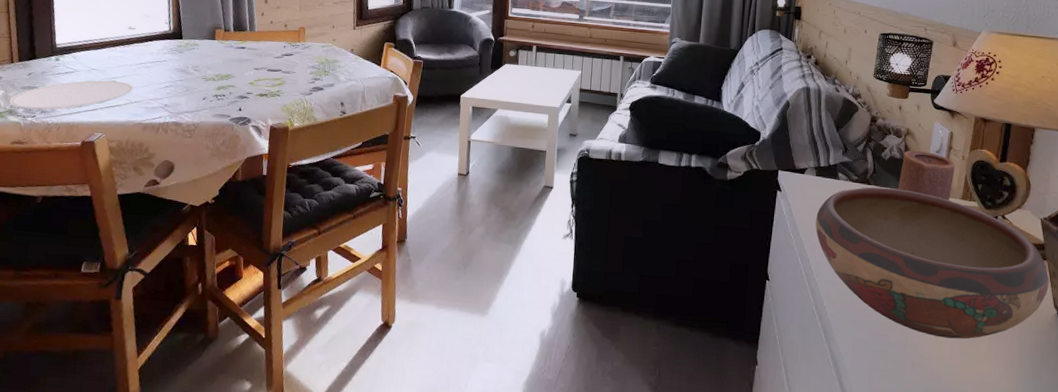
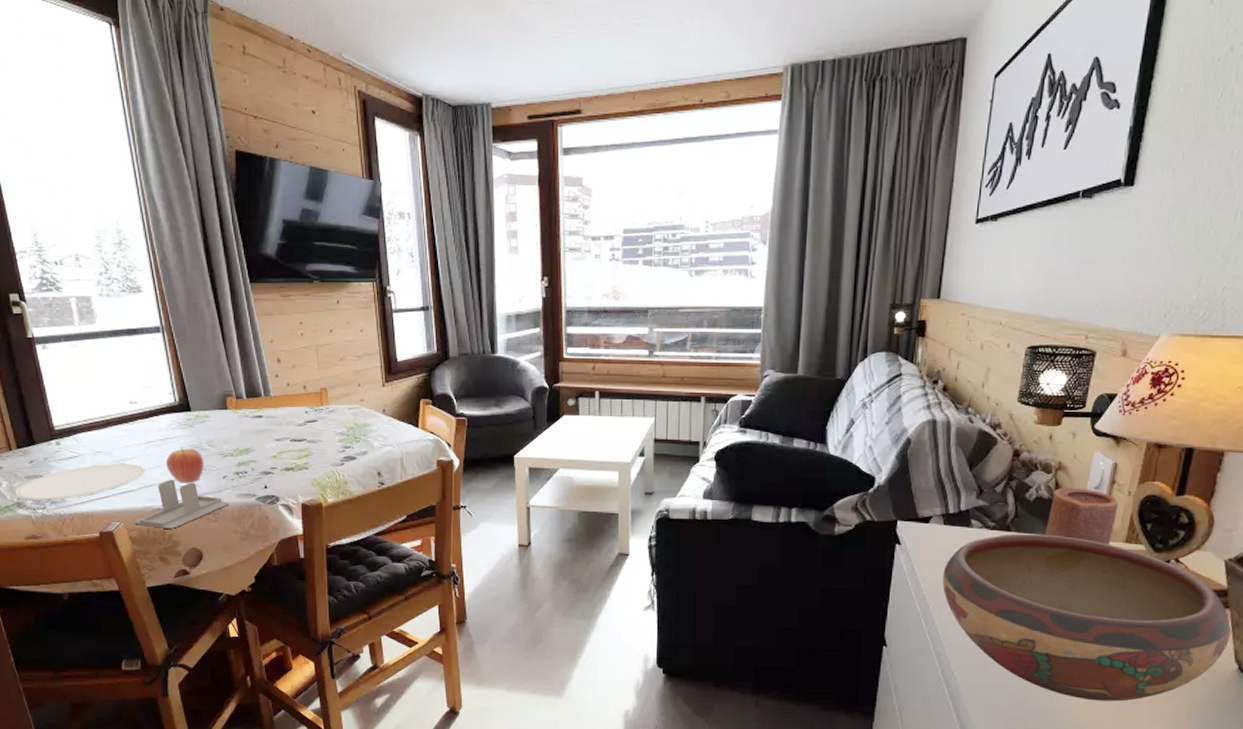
napkin holder: none [114,97,205,143] -> present [133,479,229,530]
fruit: none [152,70,188,102] -> present [165,447,204,483]

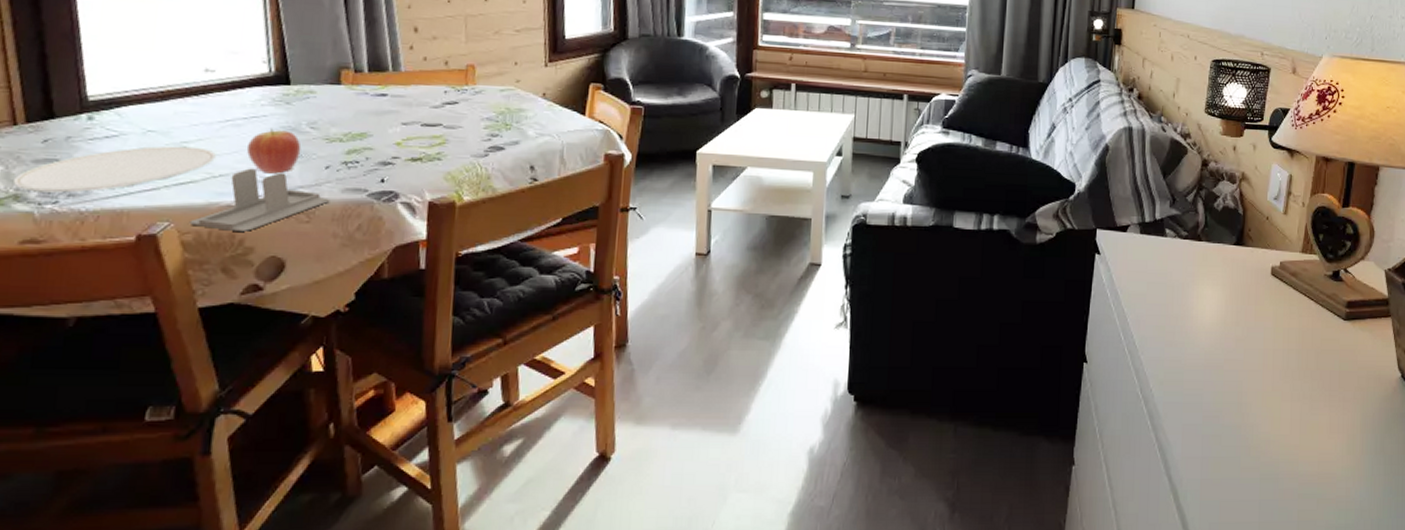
decorative bowl: present [943,533,1231,702] -> none [1140,243,1393,414]
candle: present [1045,488,1118,545] -> none [1232,198,1294,255]

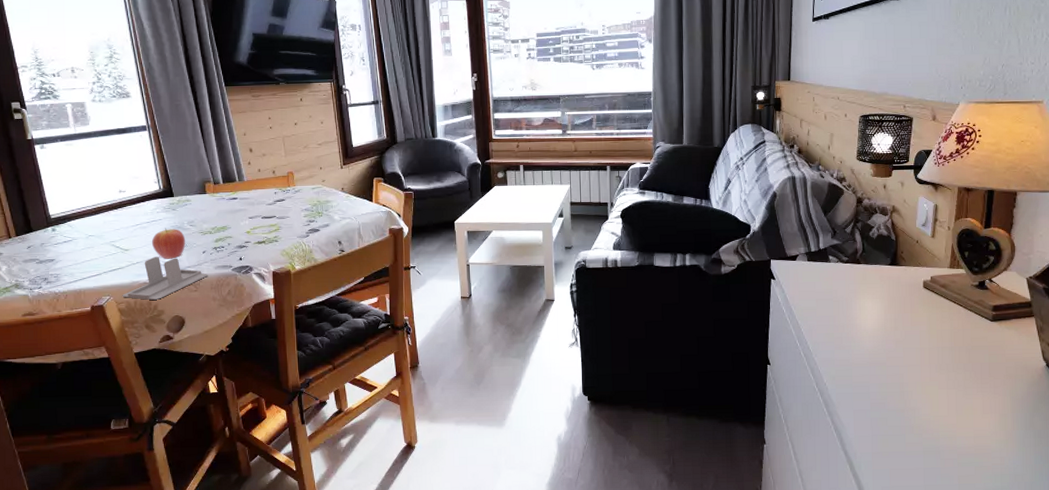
plate: present [12,146,216,193] -> none [13,244,133,282]

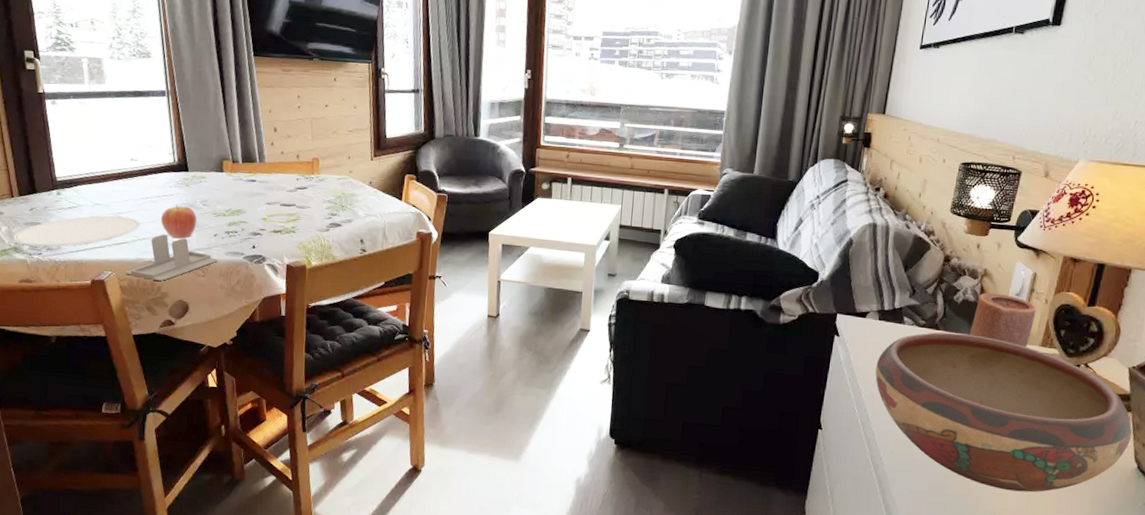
plate: none [13,244,133,282] -> present [13,215,140,247]
decorative bowl: none [810,264,1037,400] -> present [875,332,1132,493]
candle: none [887,226,941,271] -> present [970,293,1036,348]

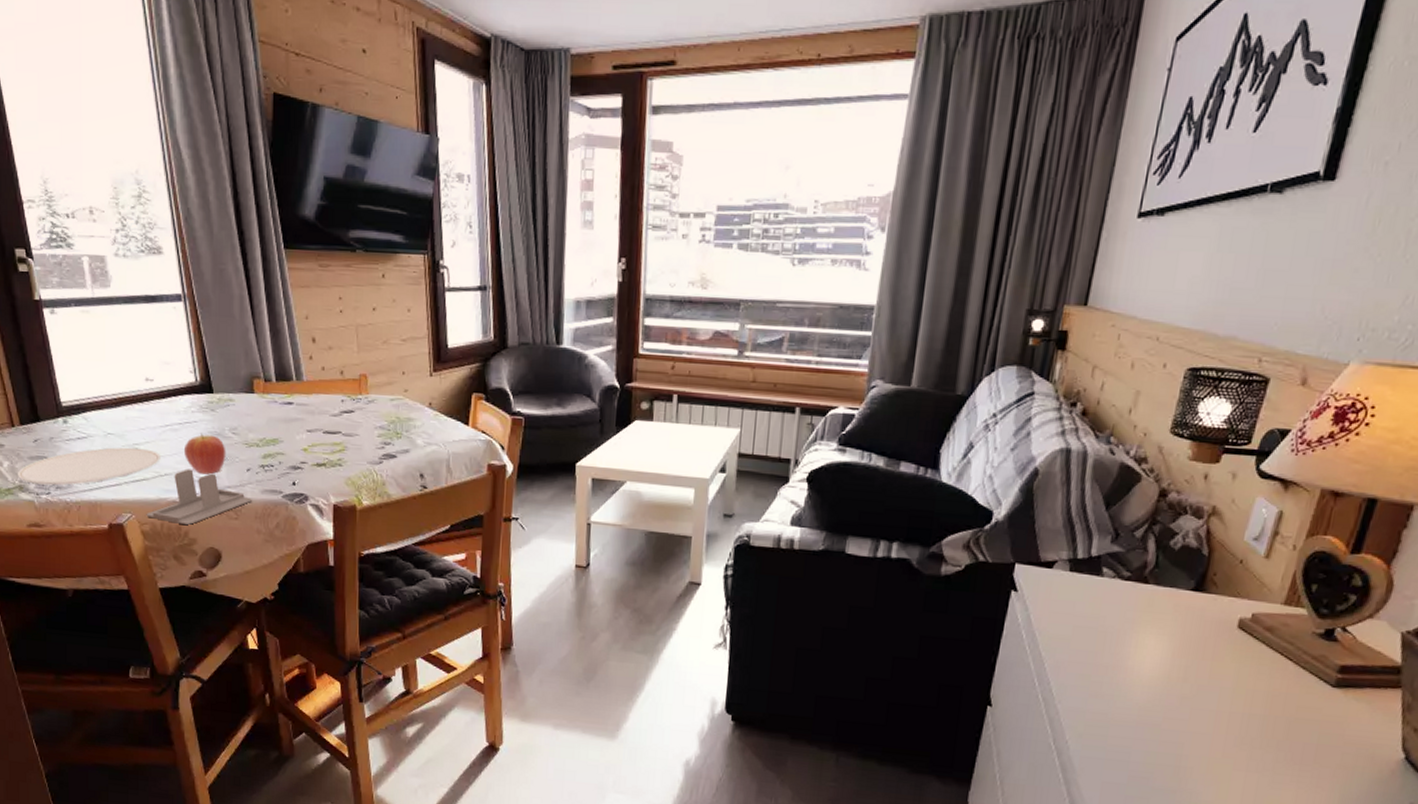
decorative bowl: present [875,332,1132,493] -> none [1062,586,1401,787]
candle: present [970,293,1036,348] -> none [1189,537,1280,606]

